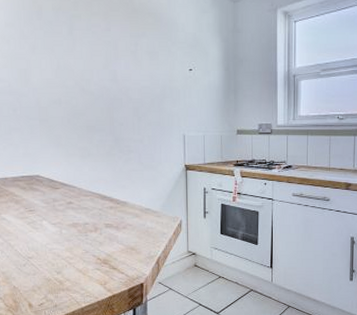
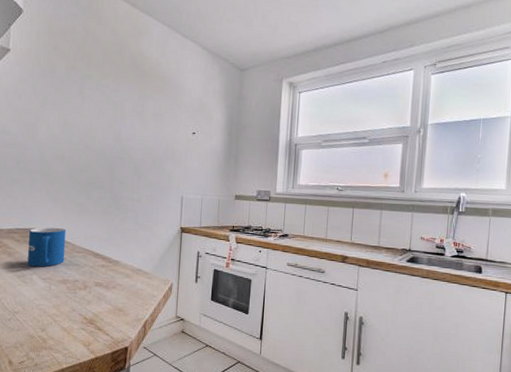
mug: none [34,173,73,213] -> present [28,227,66,267]

